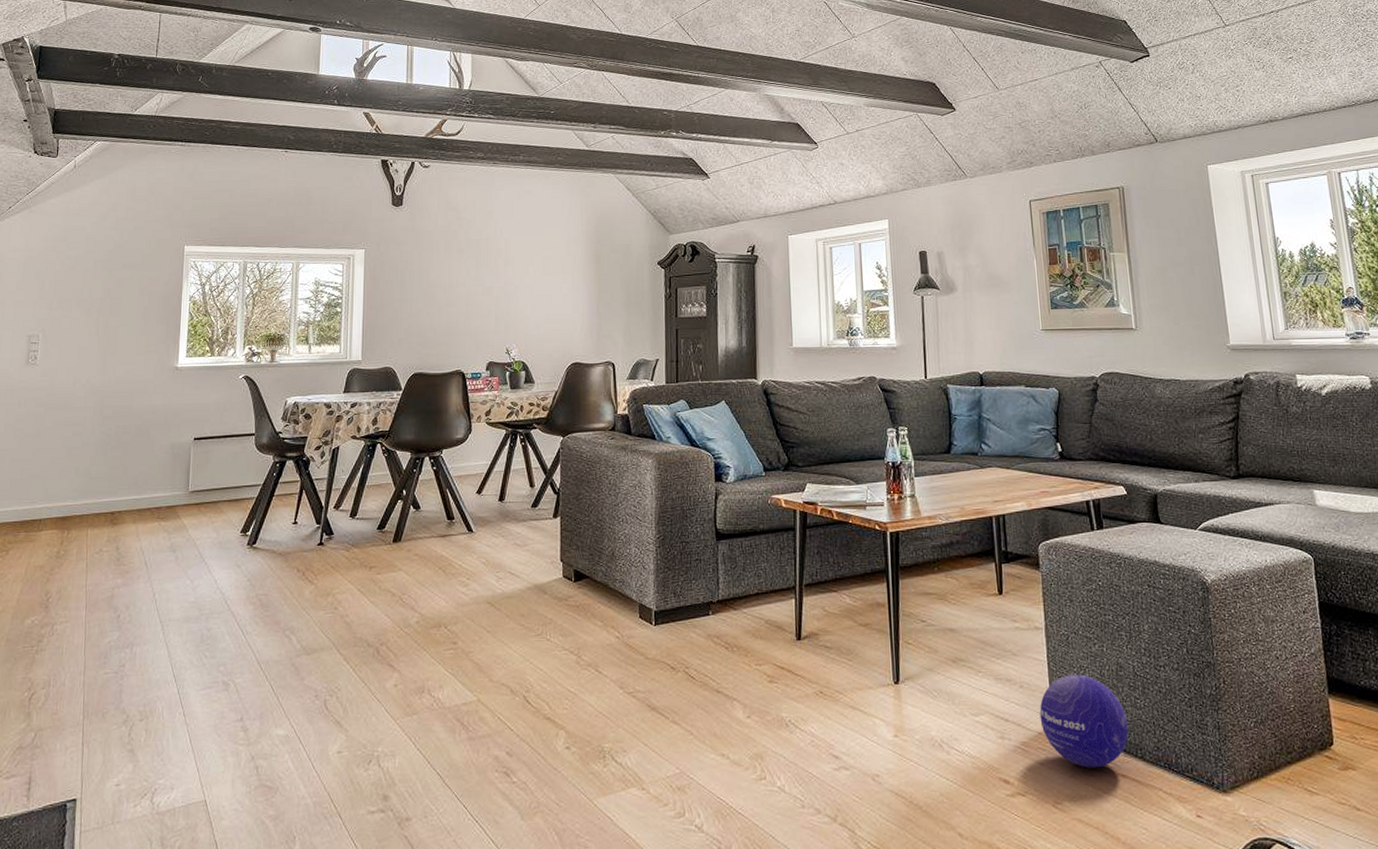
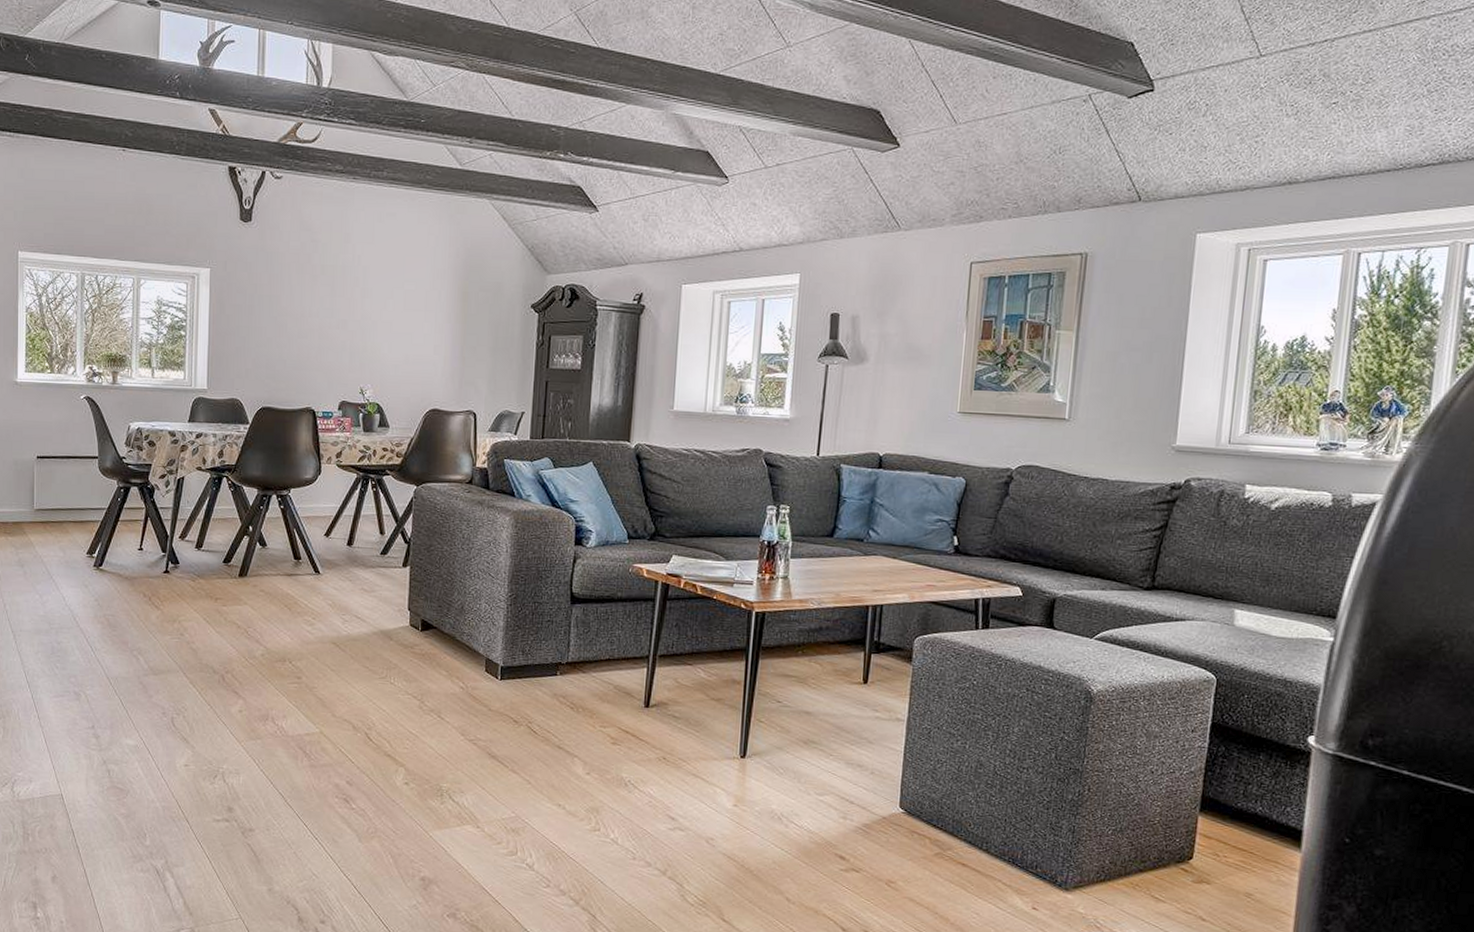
decorative ball: present [1039,674,1129,768] -> none [886,767,979,855]

